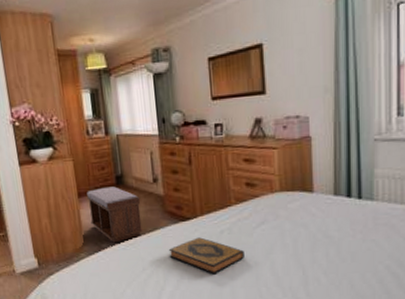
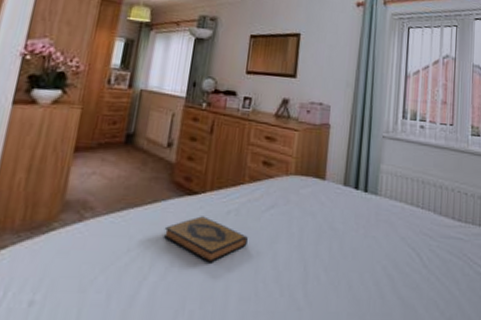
bench: present [87,186,143,243] -> none [79,144,148,213]

